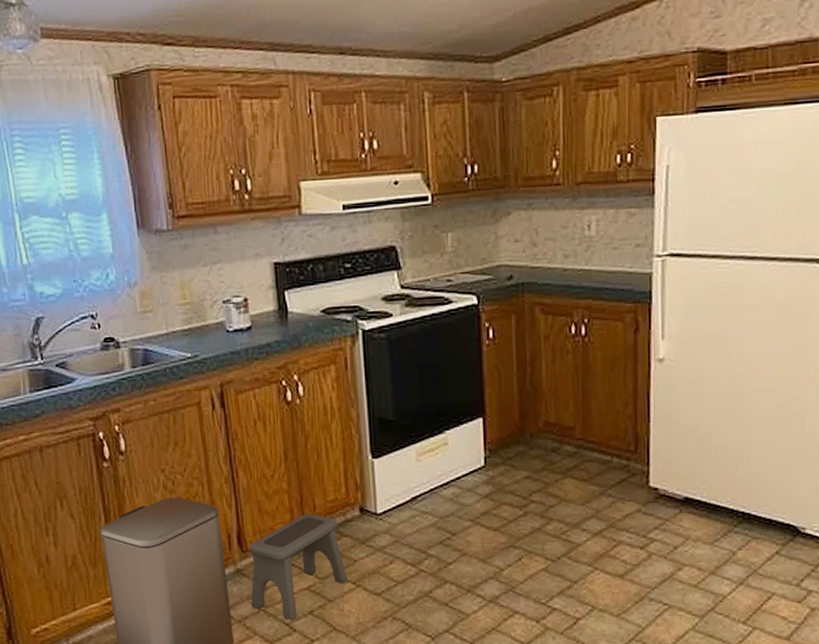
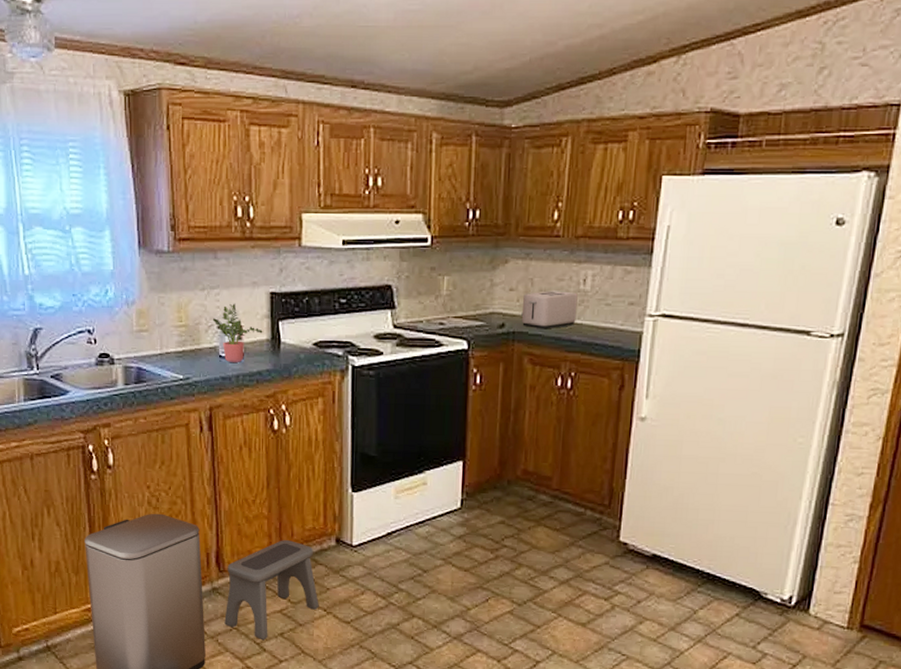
potted plant: none [216,276,269,336] -> present [212,303,263,362]
toaster: none [528,238,584,278] -> present [521,291,578,330]

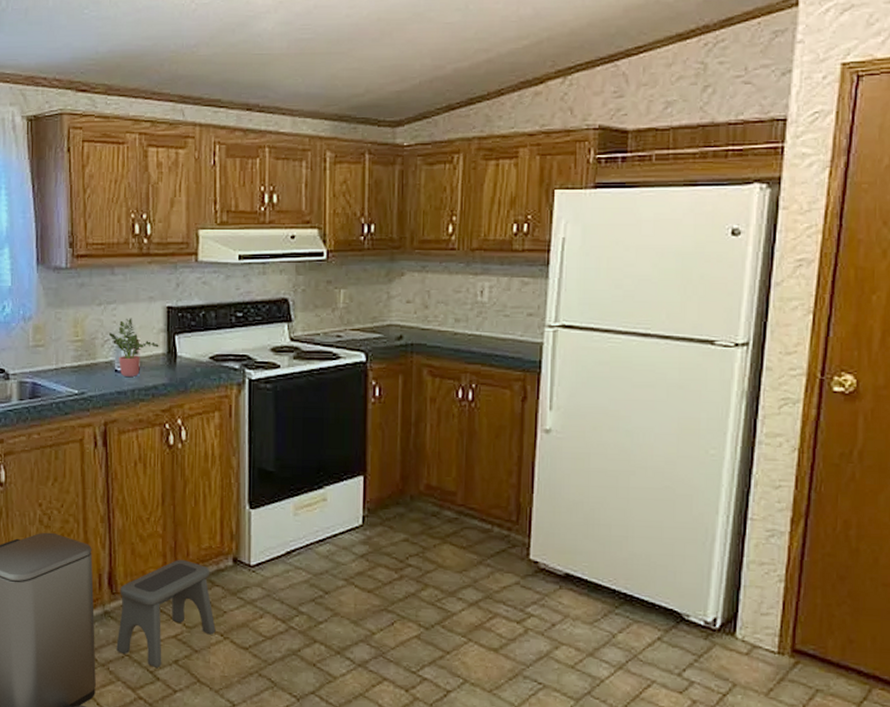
toaster: present [521,291,578,330] -> none [419,302,475,341]

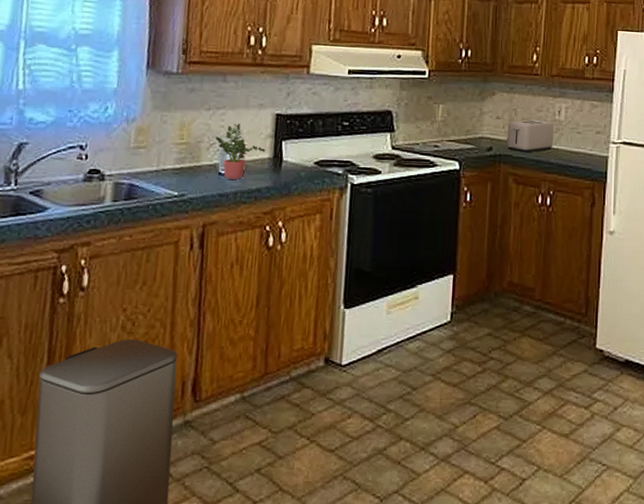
step stool: present [116,560,216,667] -> none [194,363,303,478]
toaster: none [419,302,475,341] -> present [506,119,554,153]

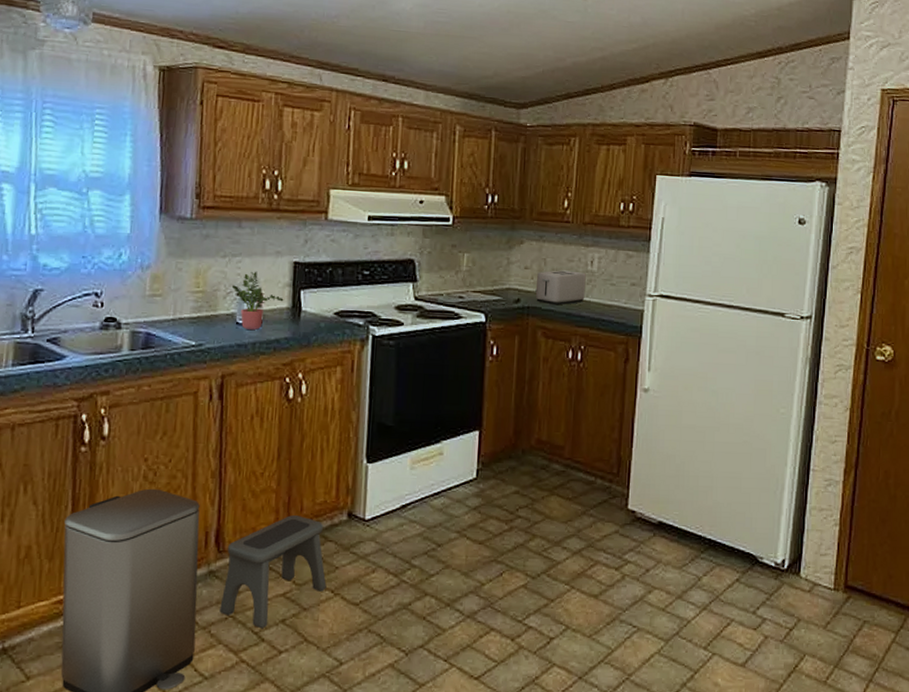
step stool: none [194,363,303,478] -> present [219,515,327,628]

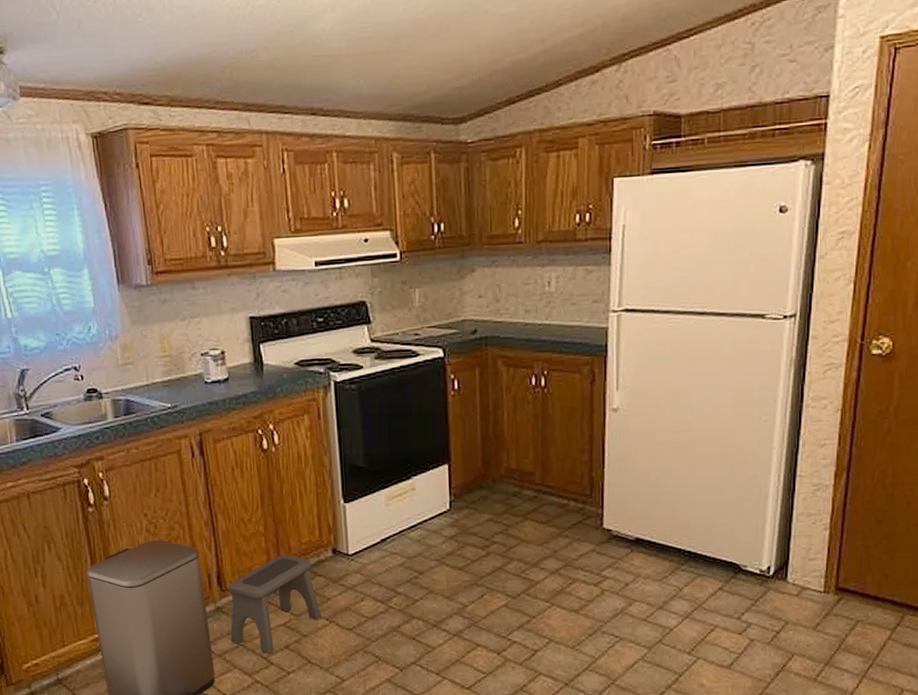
potted plant: present [231,271,284,330] -> none [195,330,245,387]
toaster: present [535,270,586,306] -> none [492,294,544,332]

